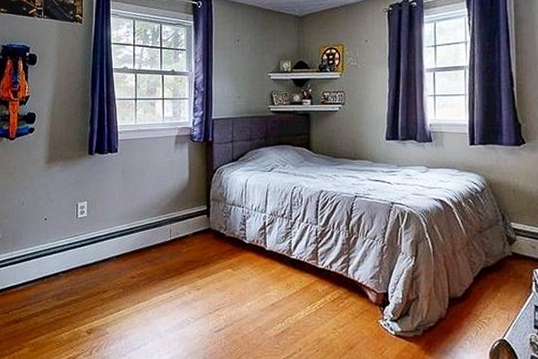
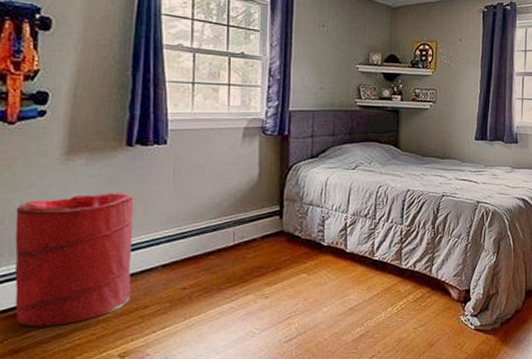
laundry hamper: none [15,194,95,303] -> present [14,193,134,327]

